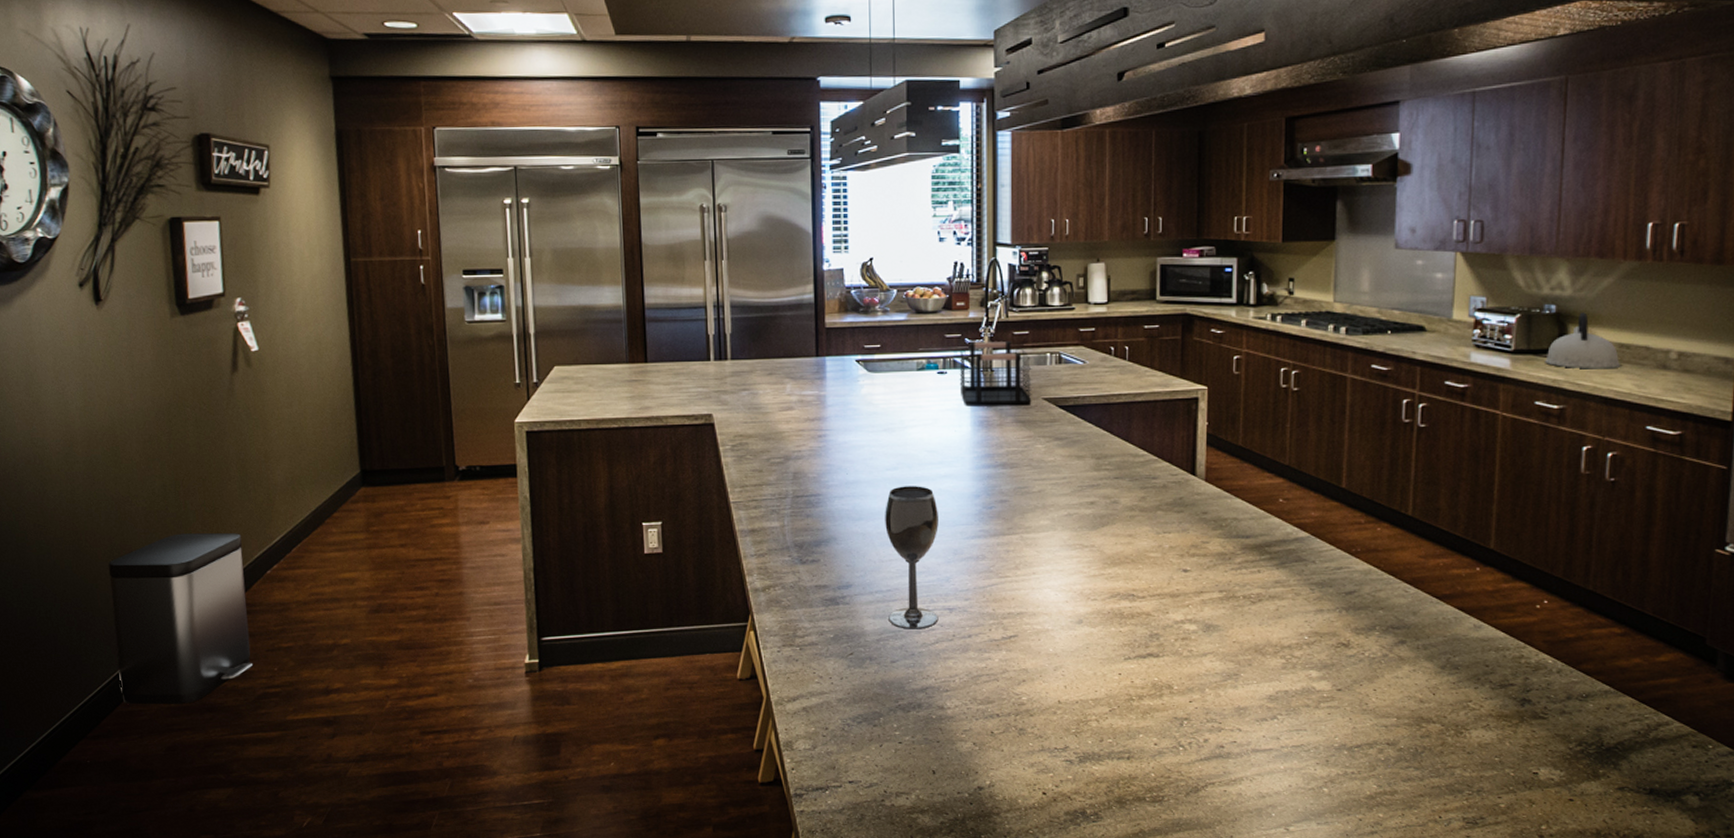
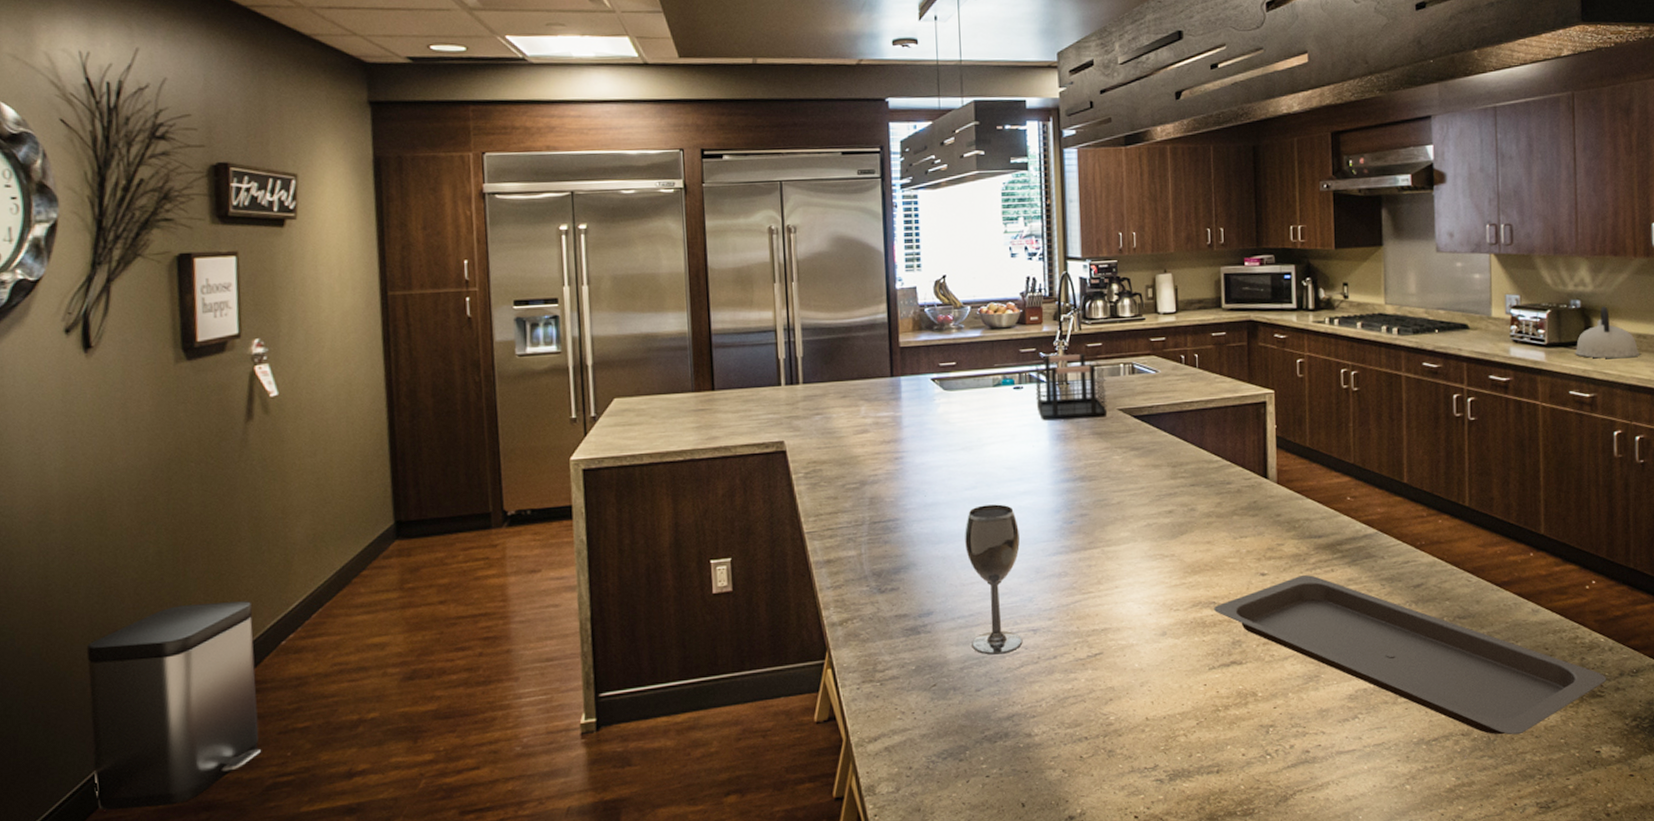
serving tray: none [1133,575,1552,749] -> present [1214,575,1607,735]

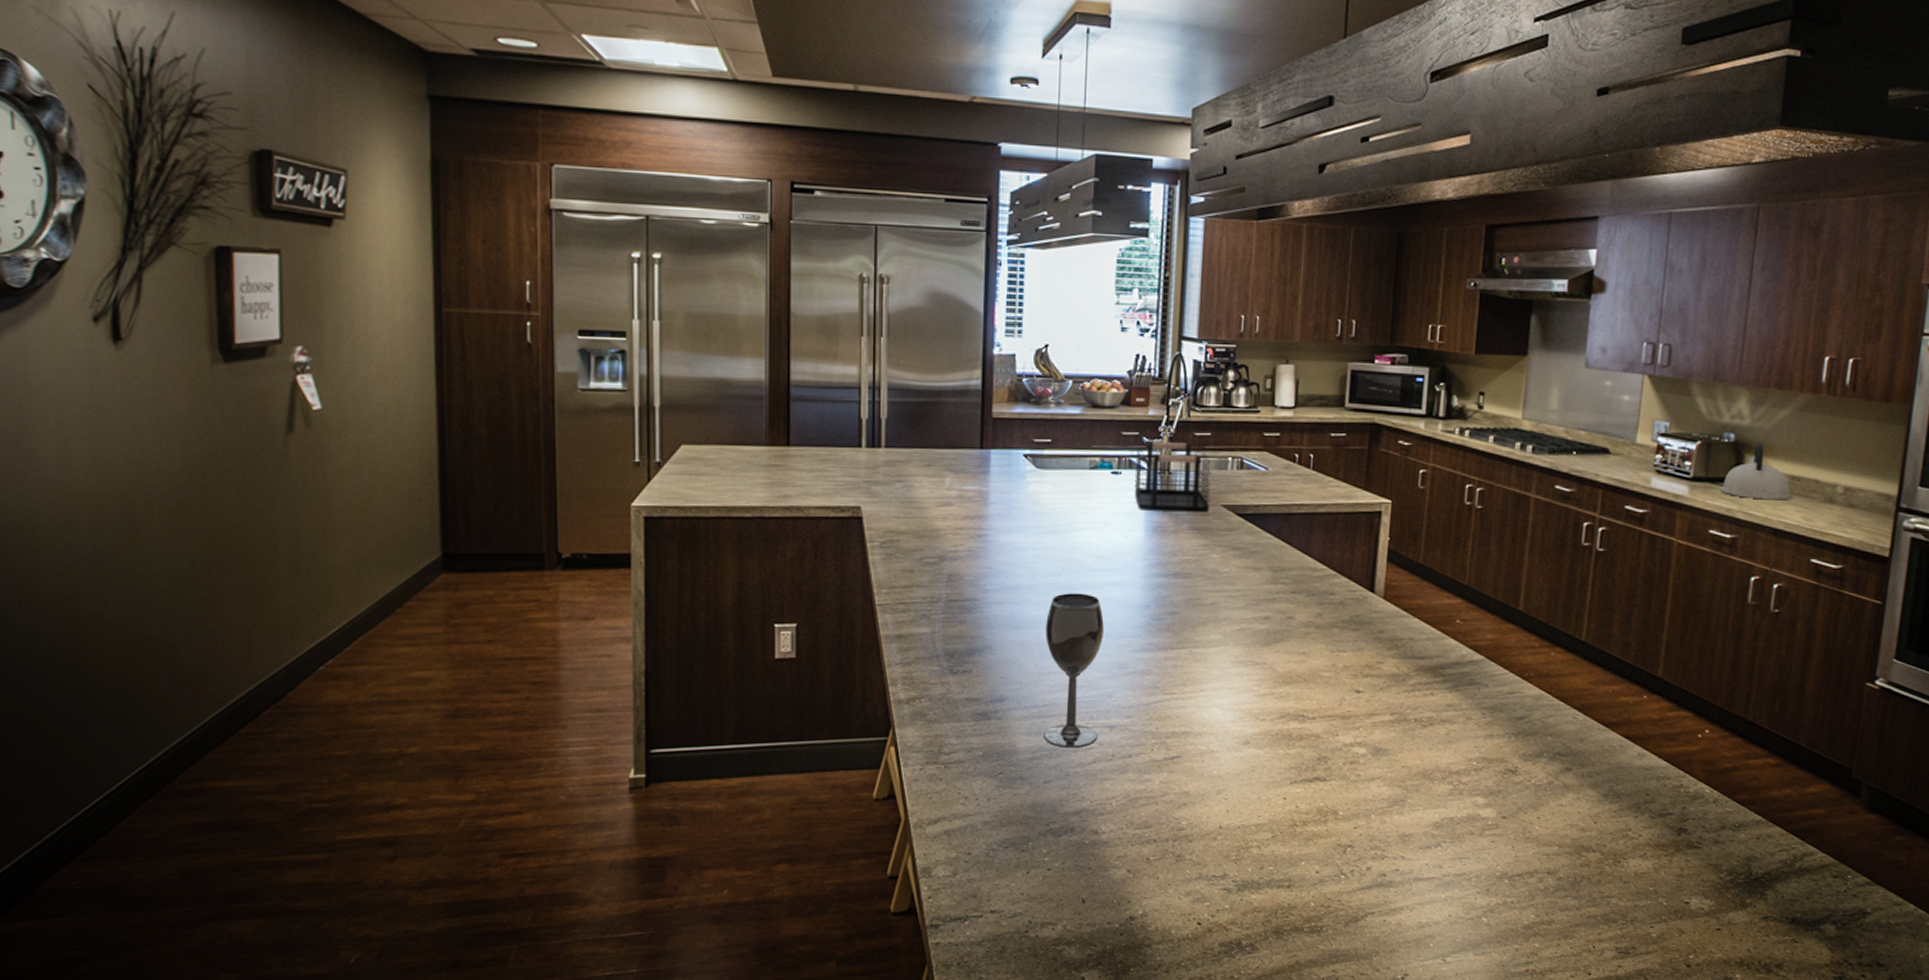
pedal bin: present [87,601,262,810] -> none [116,620,297,821]
serving tray: present [1214,575,1607,735] -> none [1302,697,1707,878]

